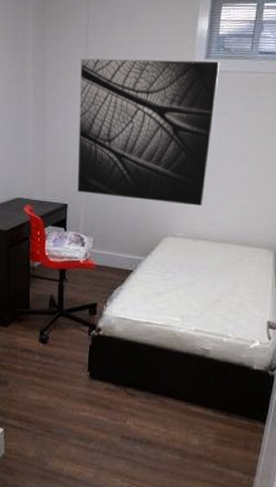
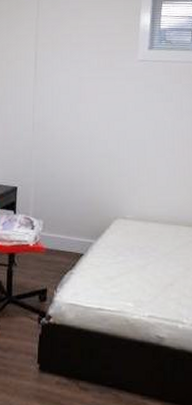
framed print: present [77,58,220,207] -> none [27,48,163,189]

